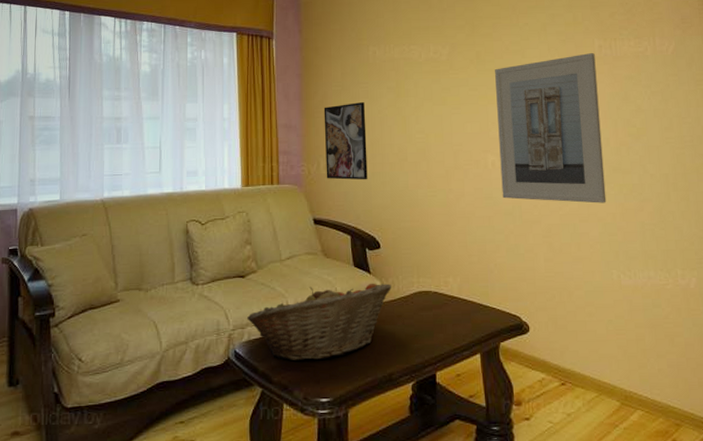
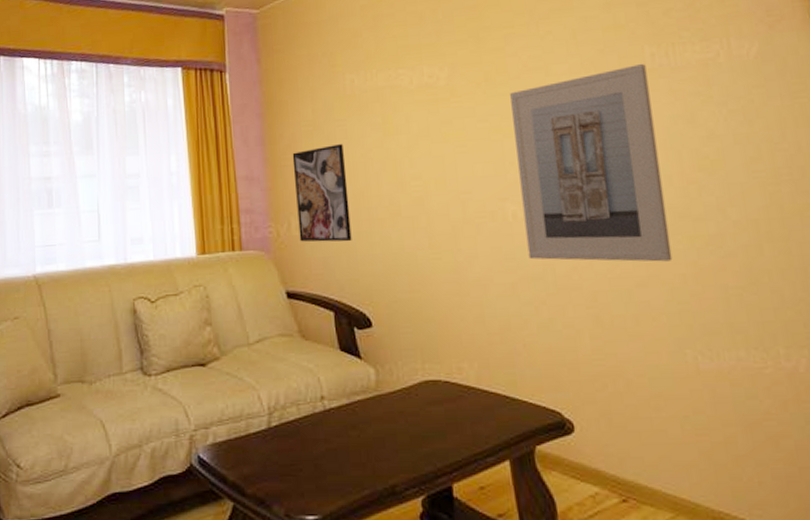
fruit basket: present [246,283,391,361] -> none [210,370,389,469]

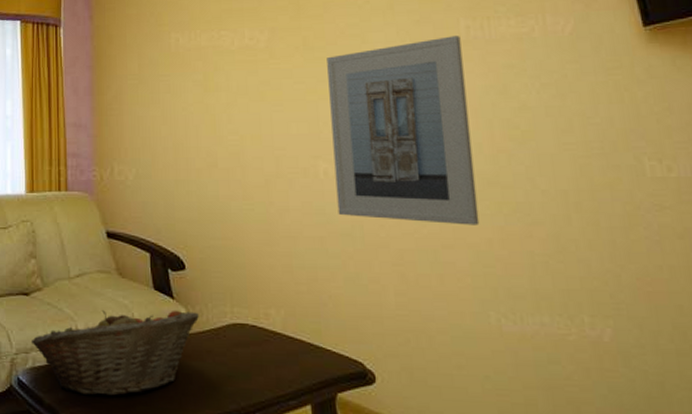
fruit basket: none [210,370,389,469] -> present [30,310,199,396]
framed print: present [292,144,352,242] -> none [118,98,170,189]

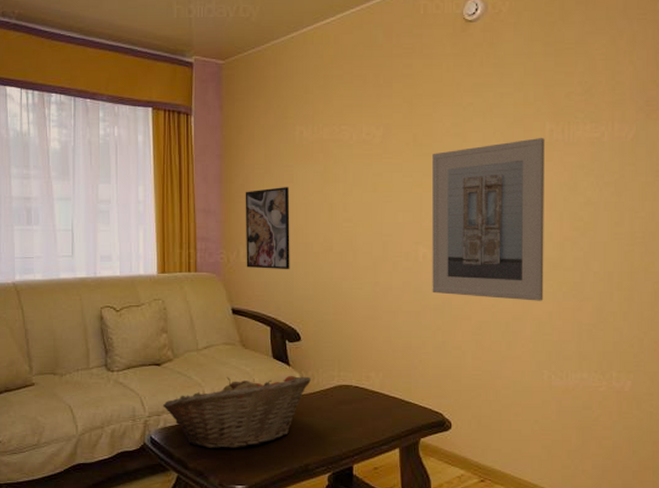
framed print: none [118,98,170,189] -> present [245,187,290,270]

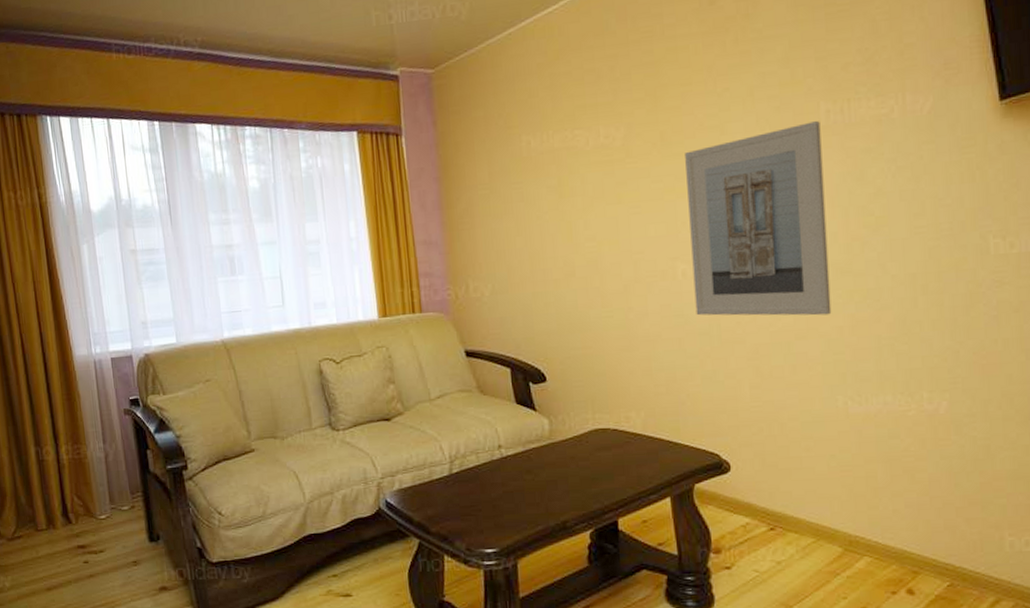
fruit basket: present [162,375,311,449] -> none [395,421,562,510]
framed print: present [245,187,290,270] -> none [469,207,528,303]

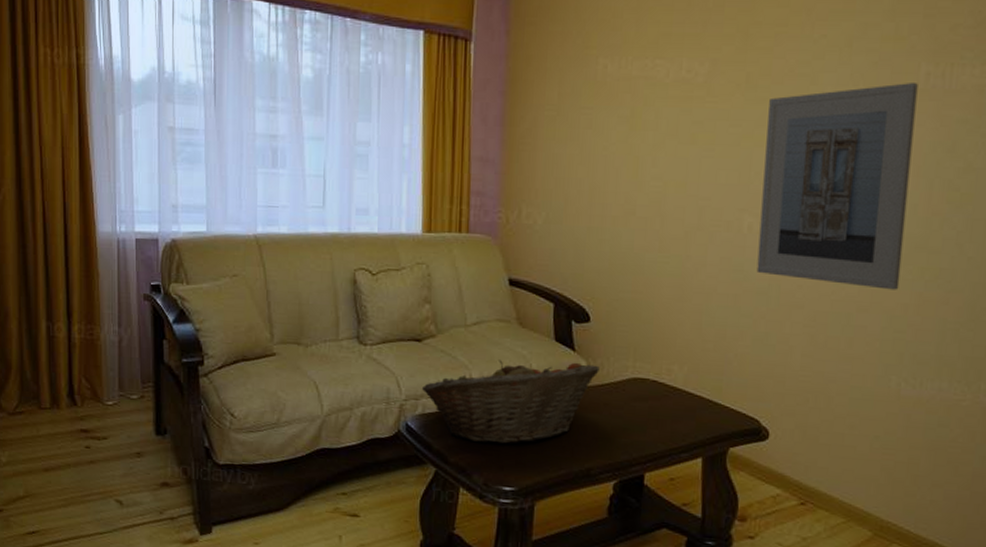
fruit basket: none [395,421,562,510] -> present [421,360,600,444]

